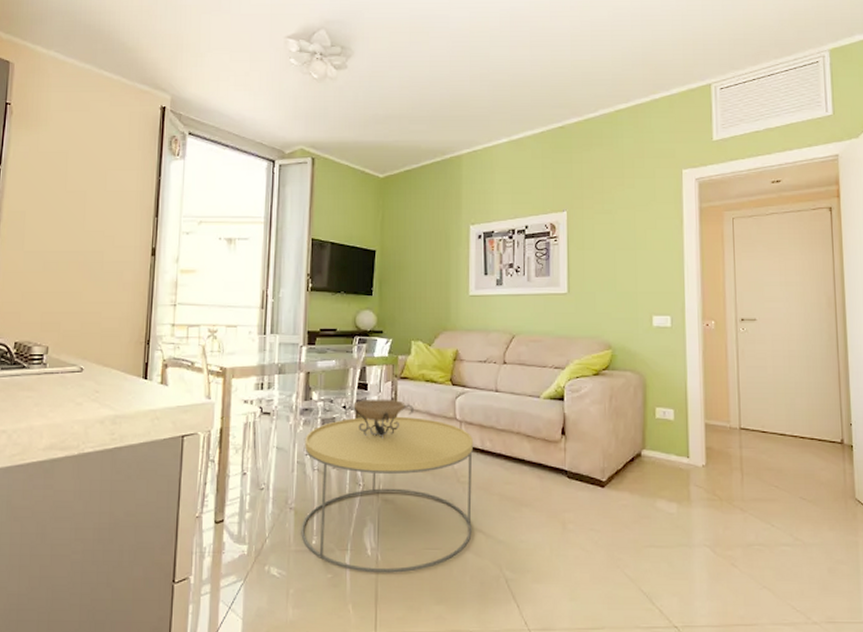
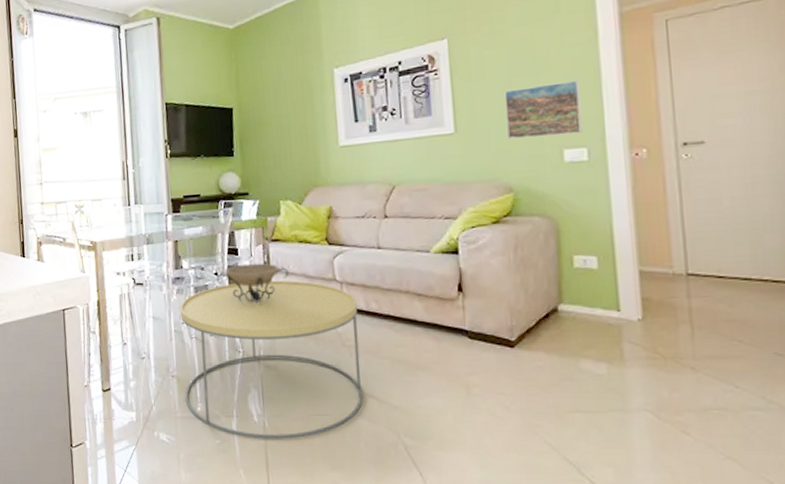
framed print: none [609,258,668,303] -> present [504,79,583,140]

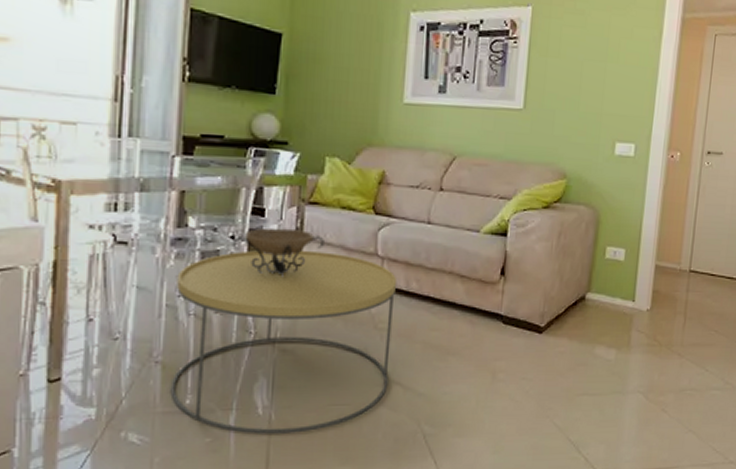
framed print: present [504,79,583,140] -> none [571,73,639,129]

